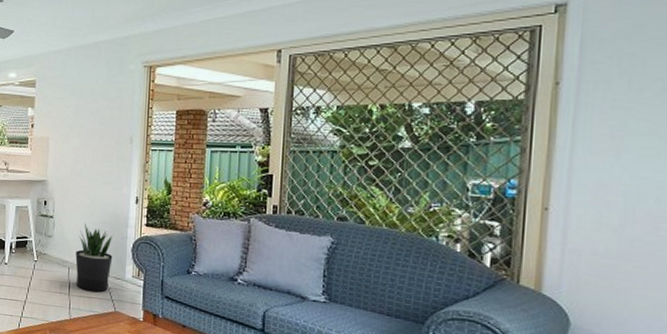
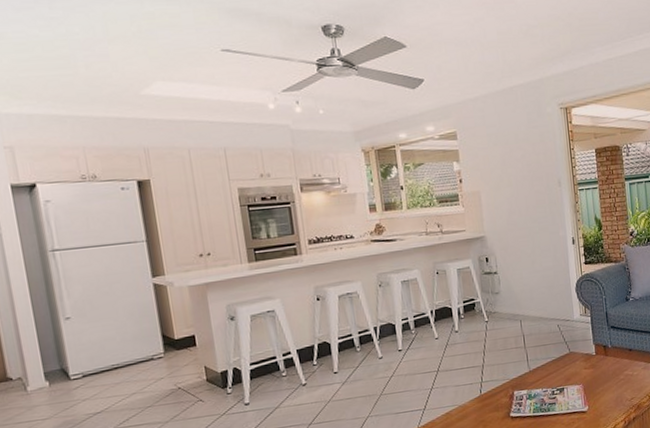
planter: present [75,223,113,293] -> none [525,273,561,340]

